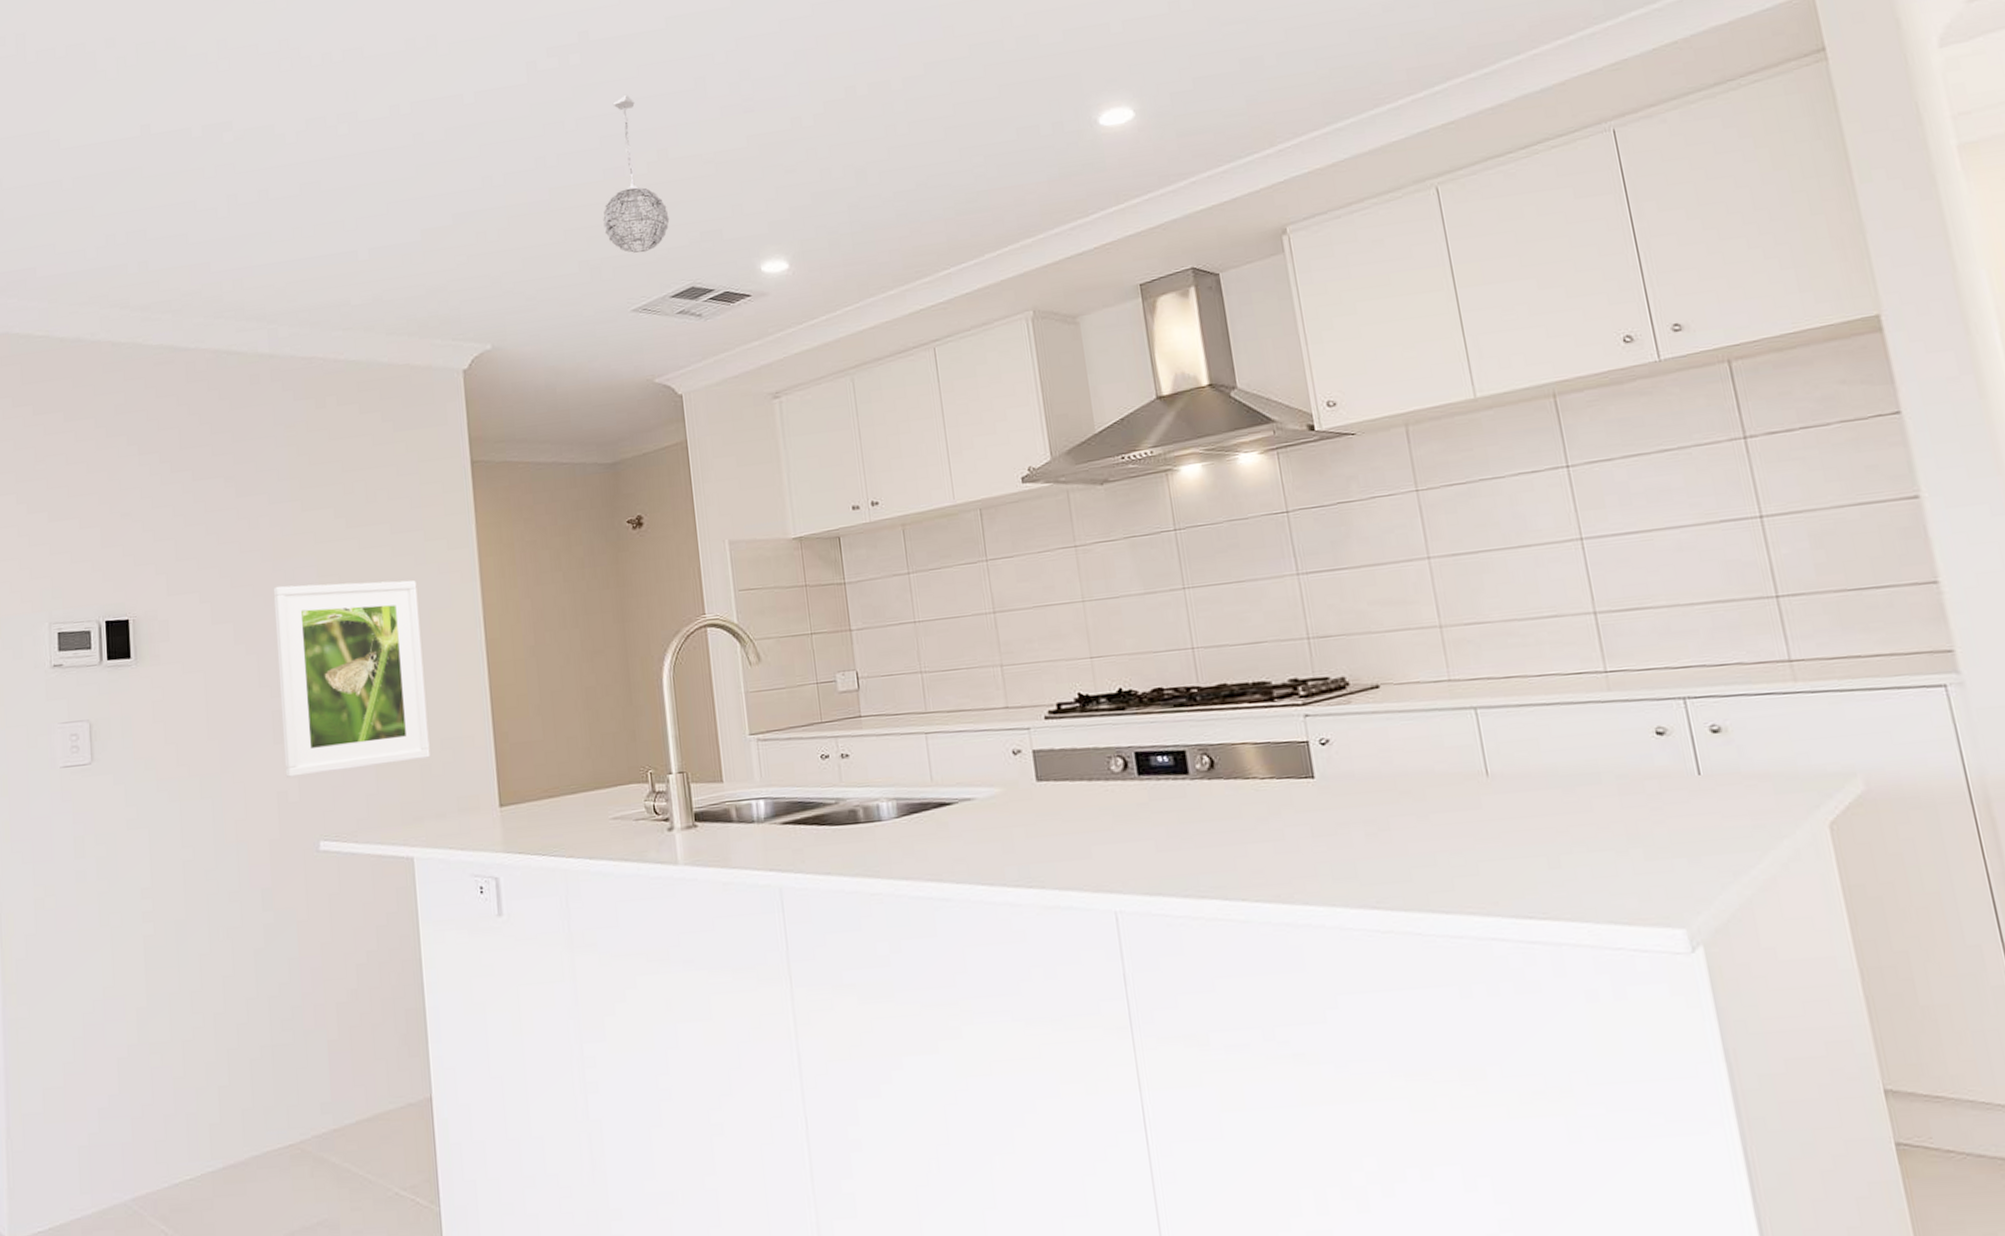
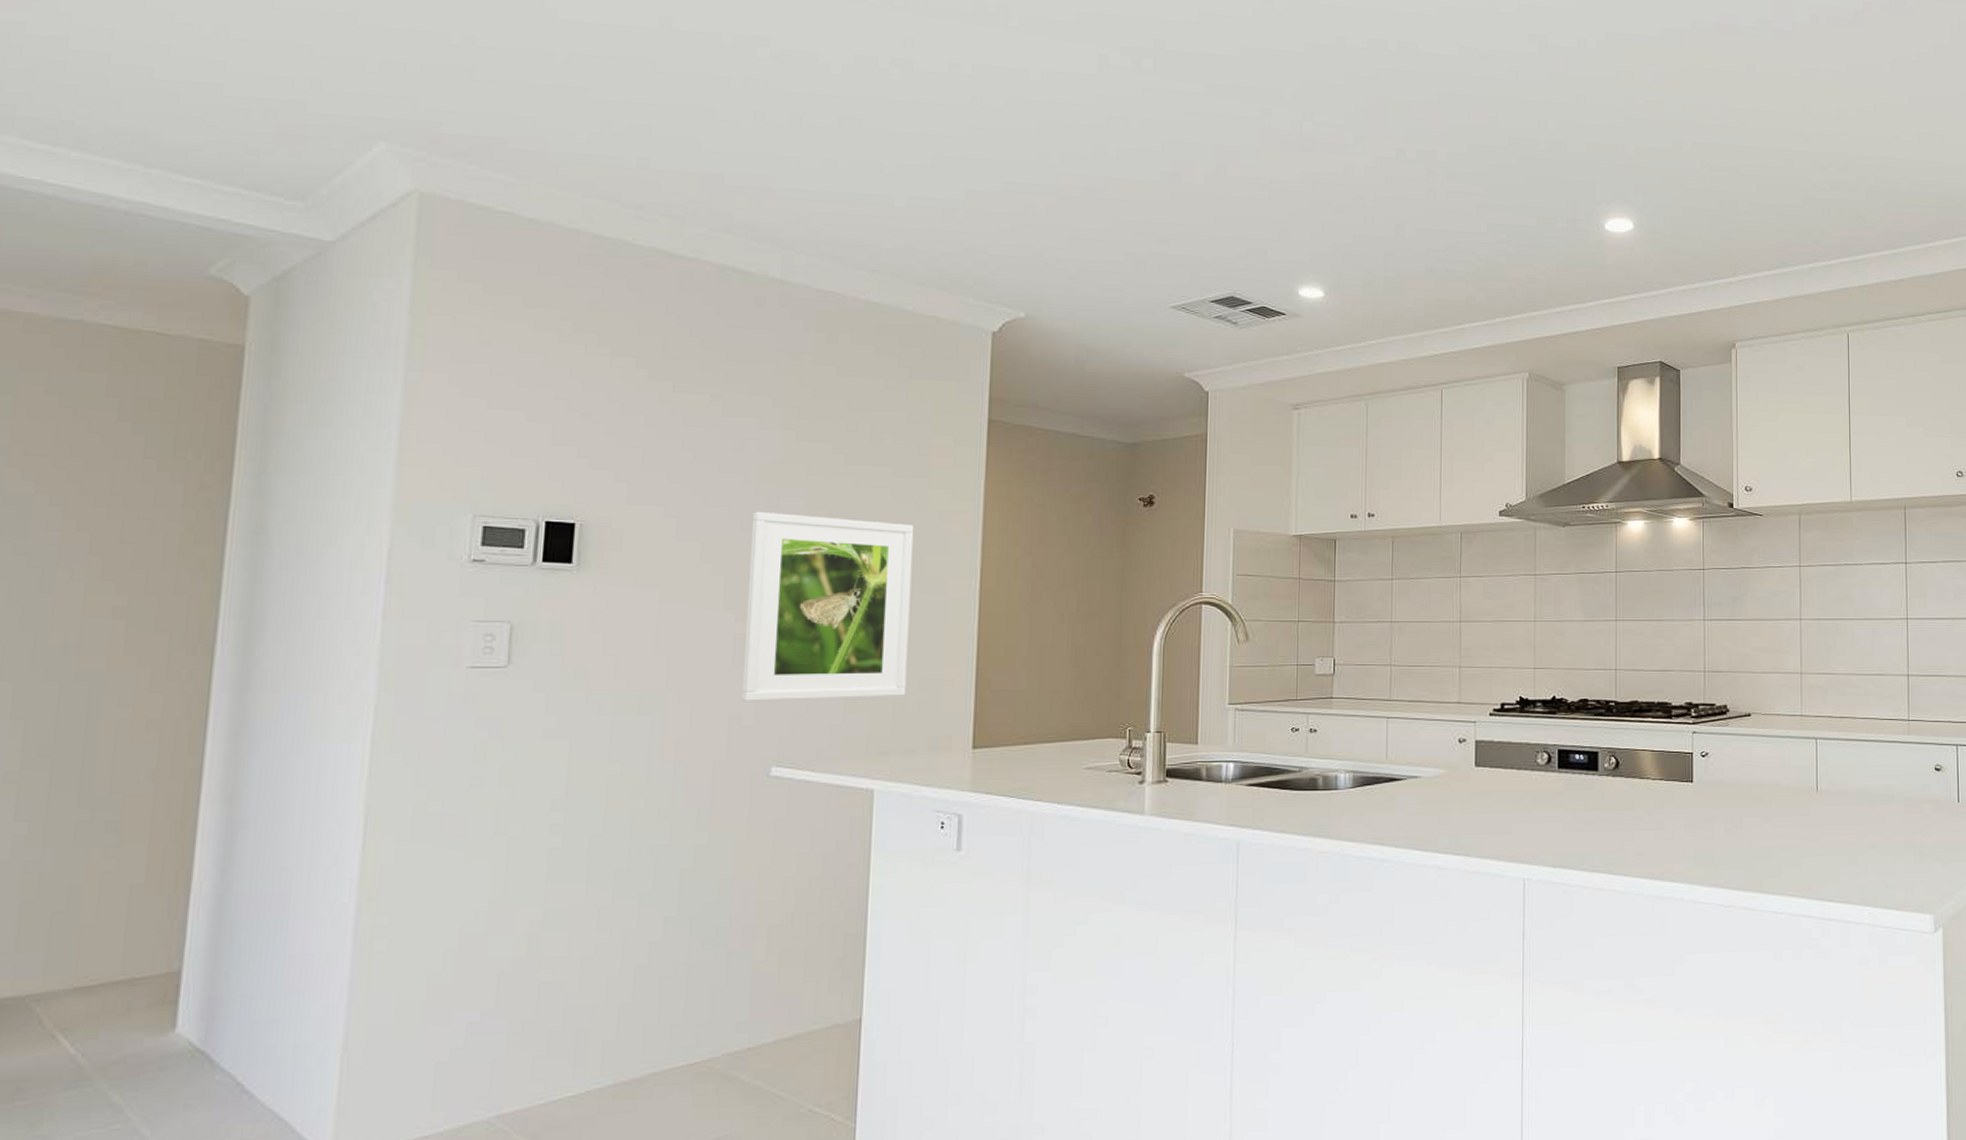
pendant light: present [603,94,670,253] -> none [1154,108,1219,256]

